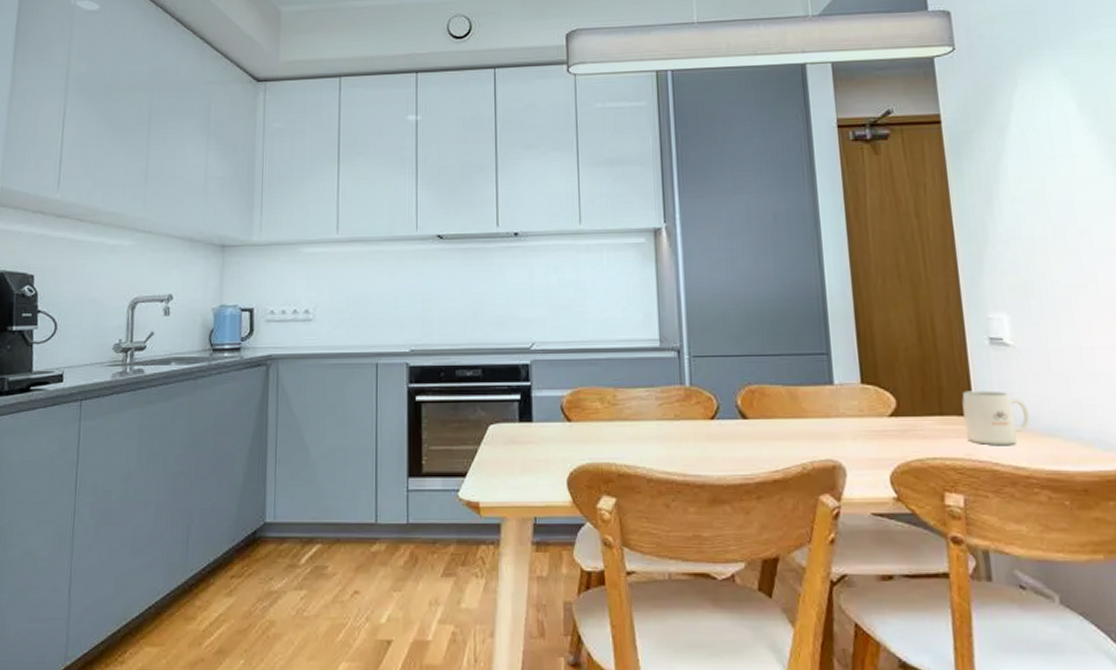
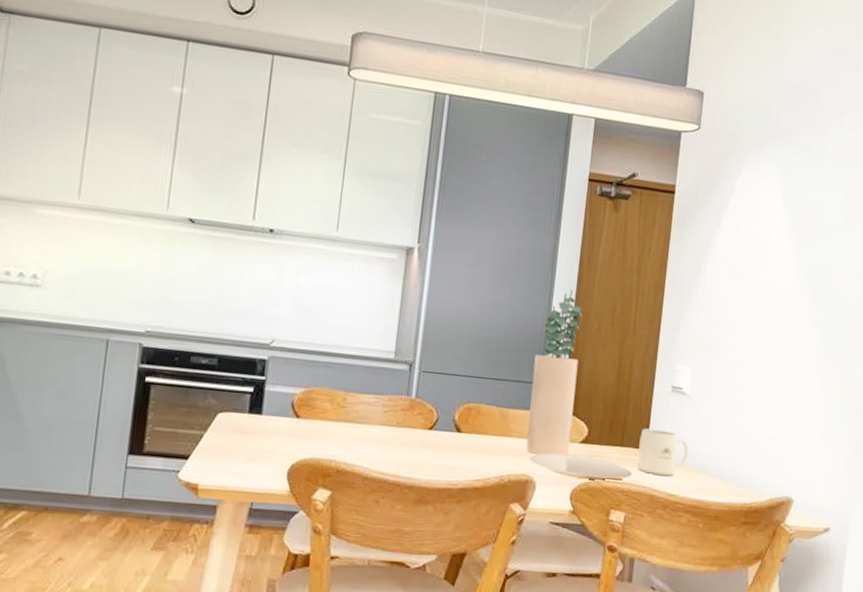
vase: none [815,246,878,436] -> present [526,290,583,456]
plate: none [832,431,963,458] -> present [530,453,632,480]

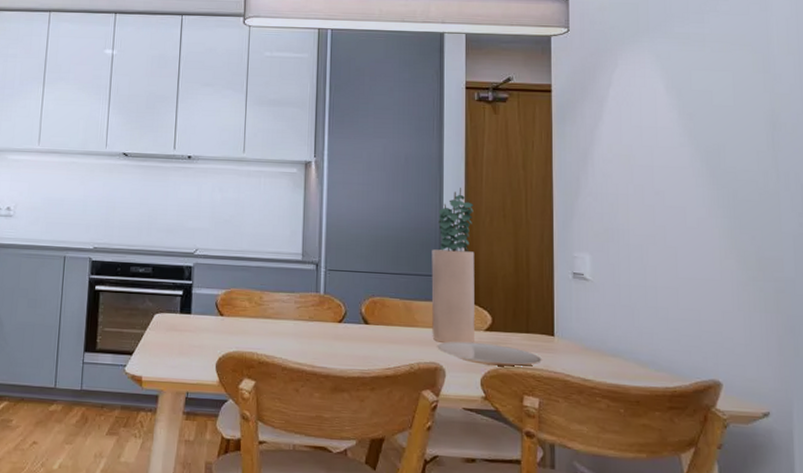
mug: present [637,428,689,476] -> none [545,314,599,361]

